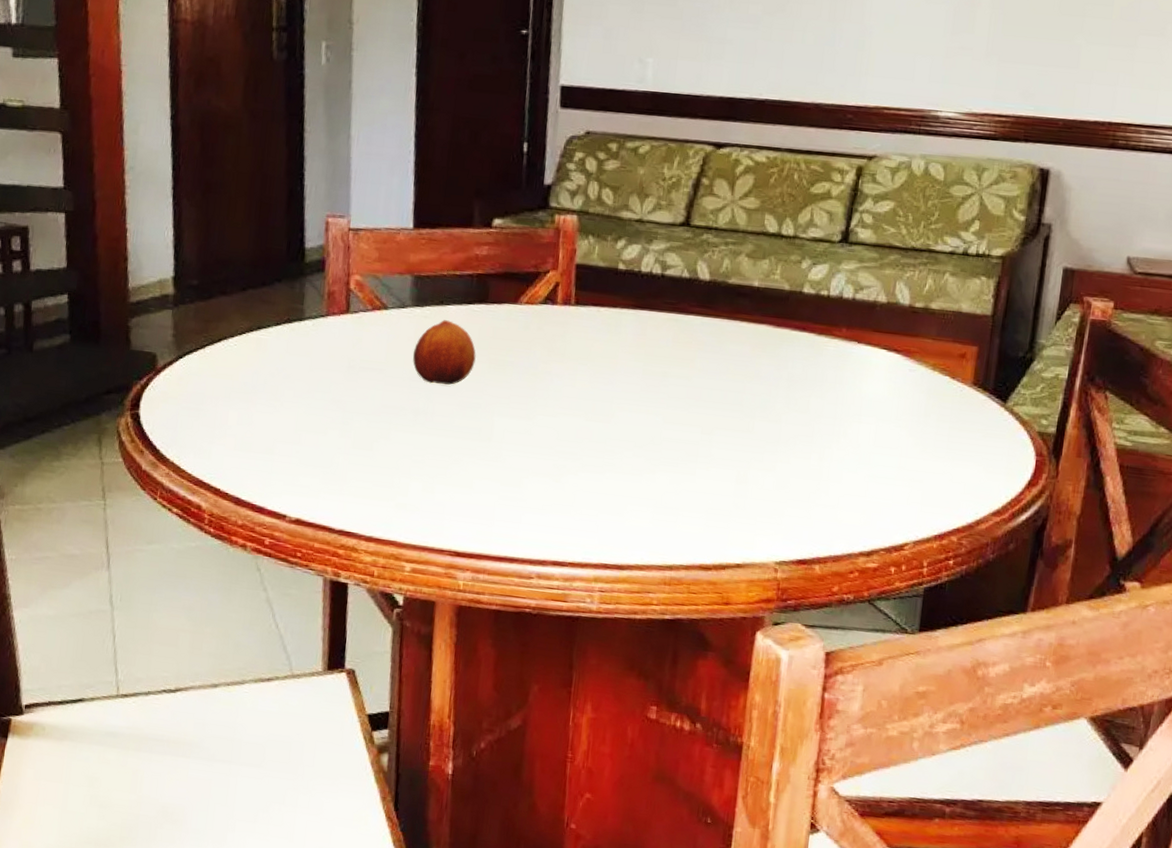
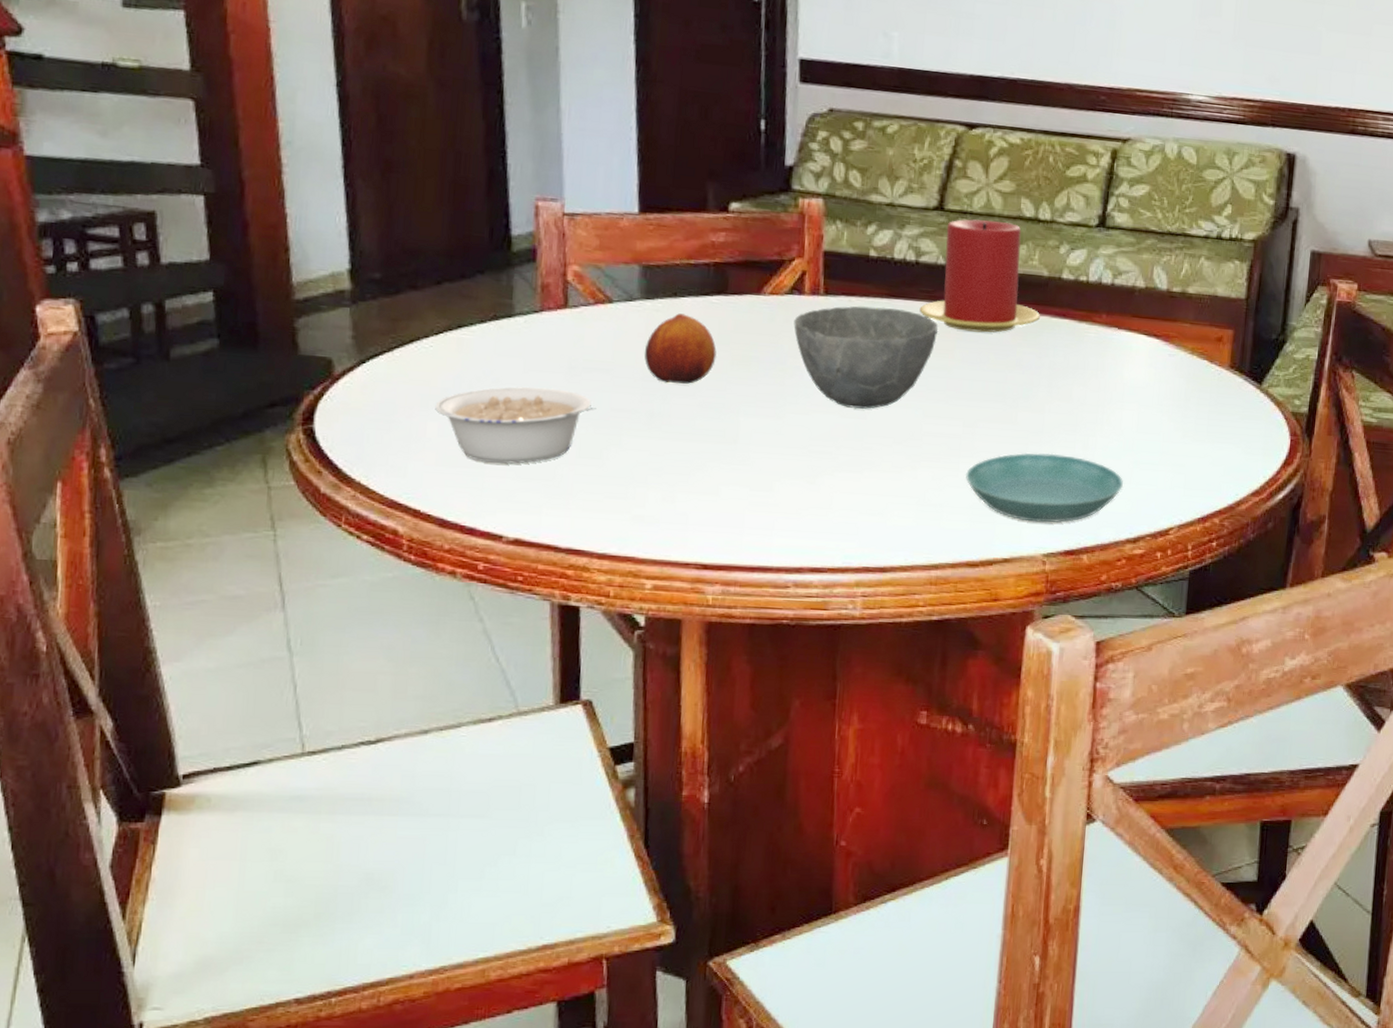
legume: none [236,383,370,452] -> present [435,387,596,464]
bowl: none [546,316,681,414] -> present [794,306,939,409]
candle: none [663,234,780,344] -> present [919,219,1040,333]
saucer: none [701,461,858,532] -> present [965,452,1123,523]

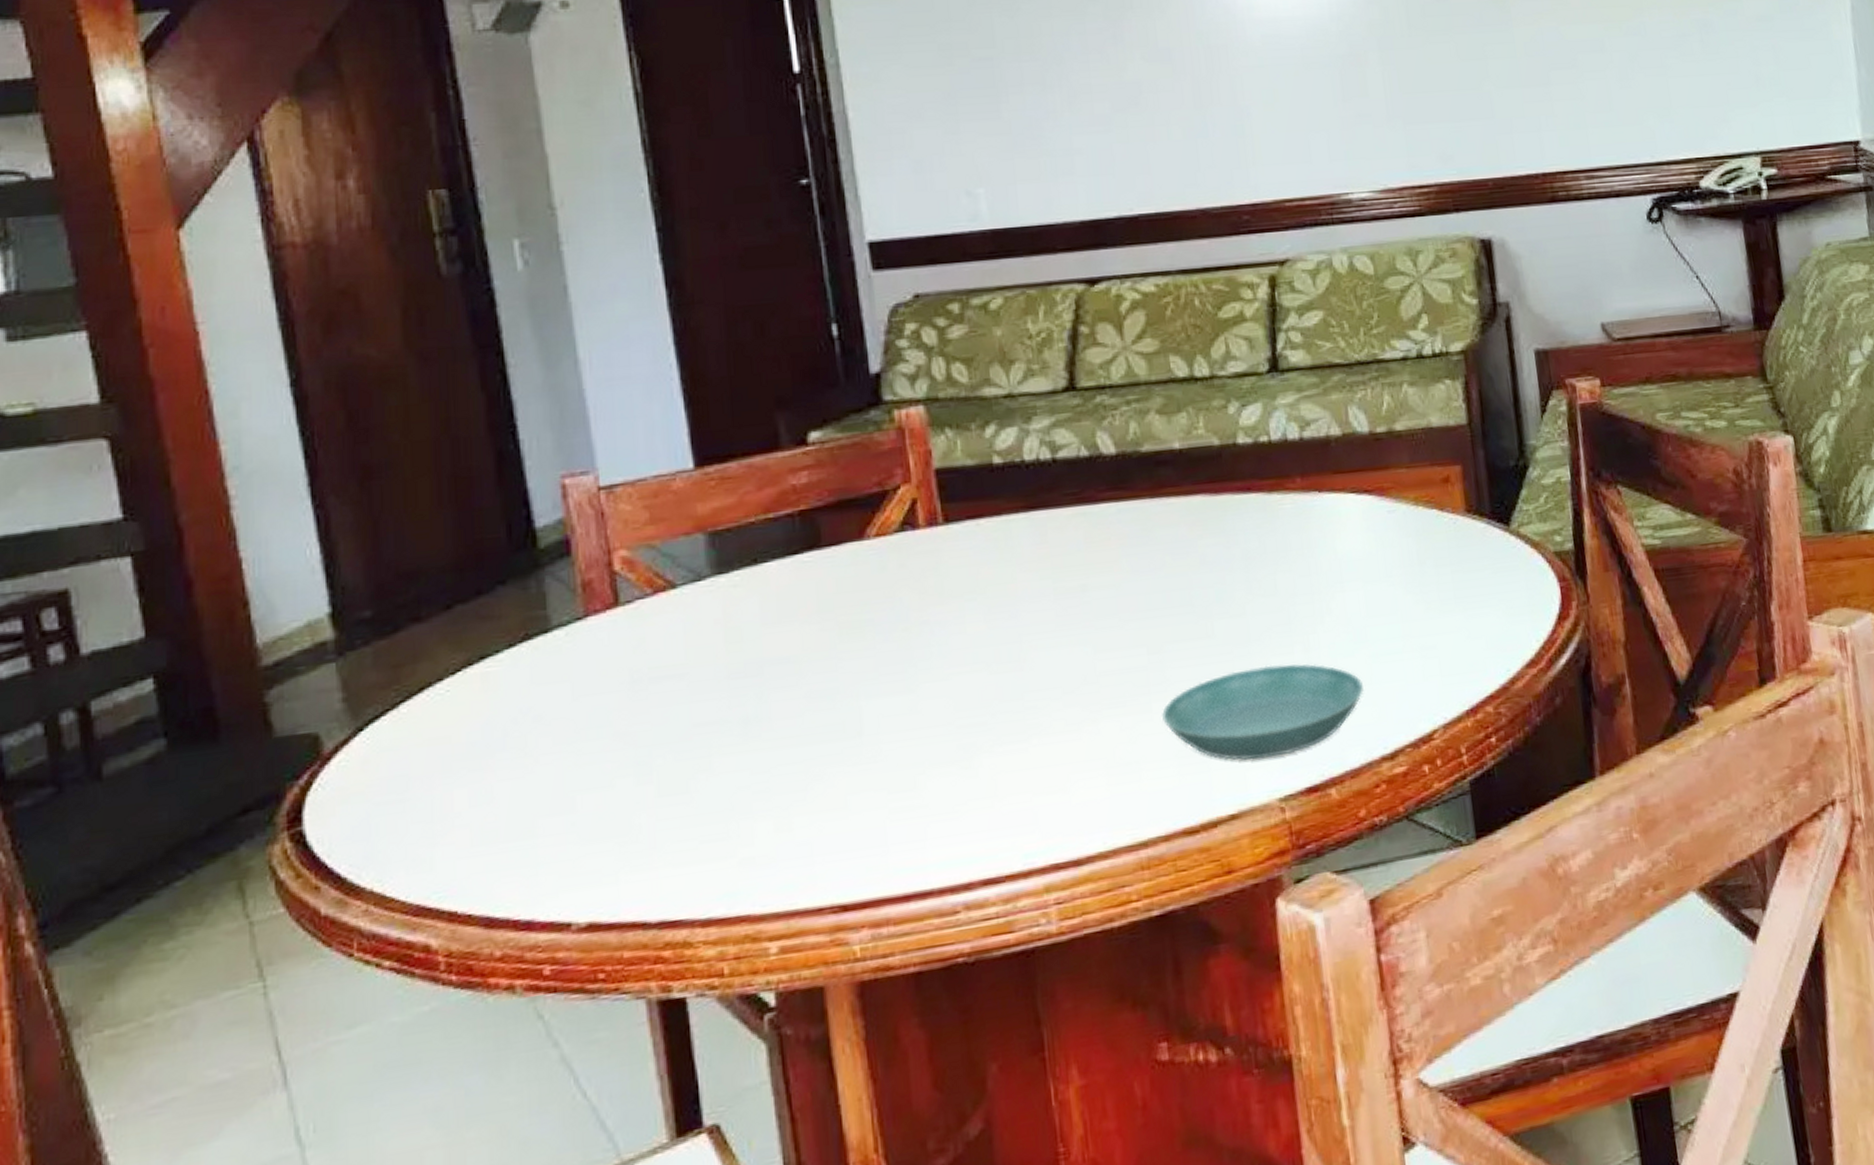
legume: present [435,387,596,464] -> none [462,712,673,830]
fruit: present [644,313,717,384] -> none [725,583,819,678]
bowl: present [794,306,939,409] -> none [911,522,1096,661]
candle: present [919,219,1040,333] -> none [1067,388,1219,534]

